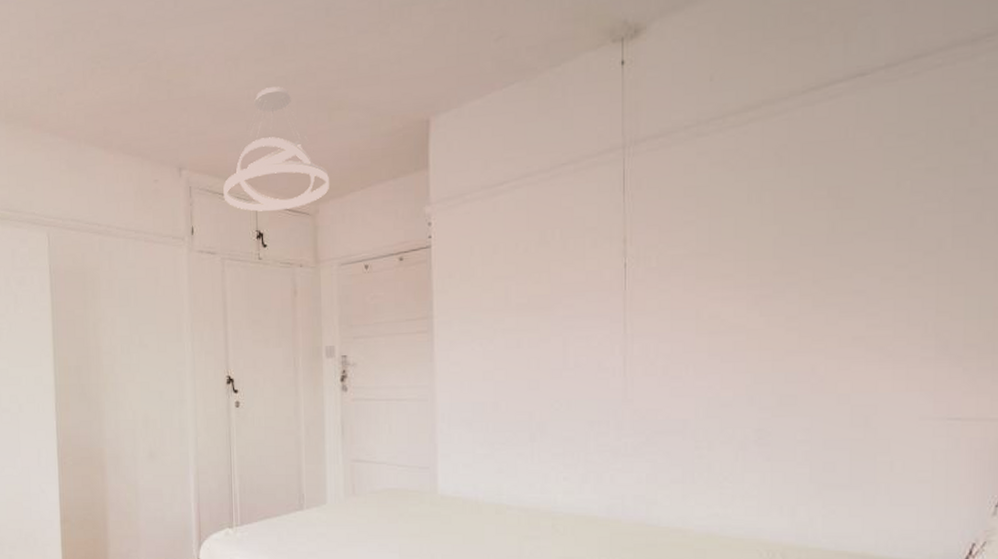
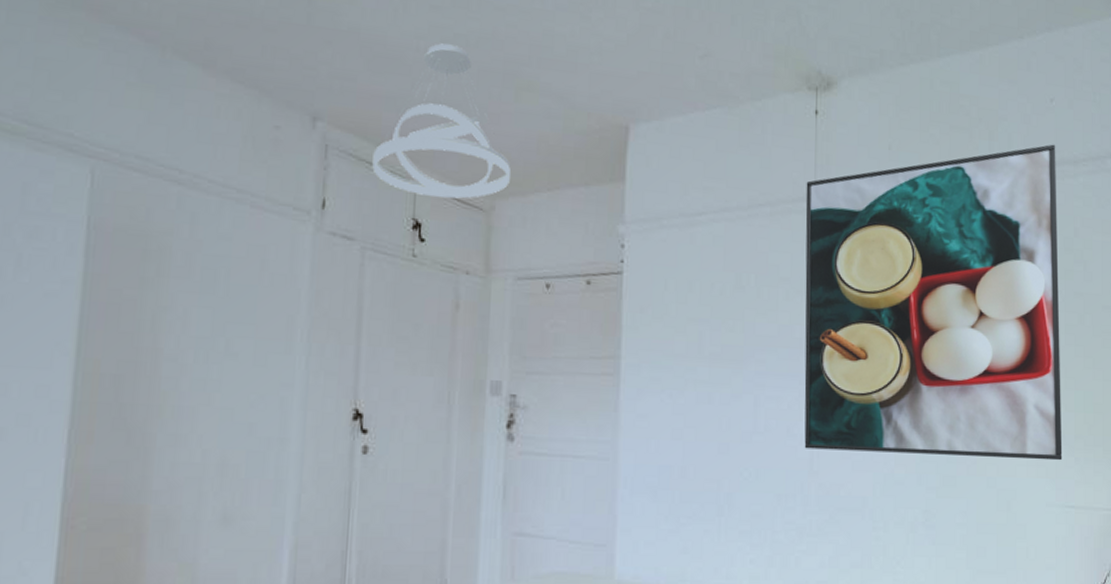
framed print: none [613,26,945,380] -> present [804,144,1063,461]

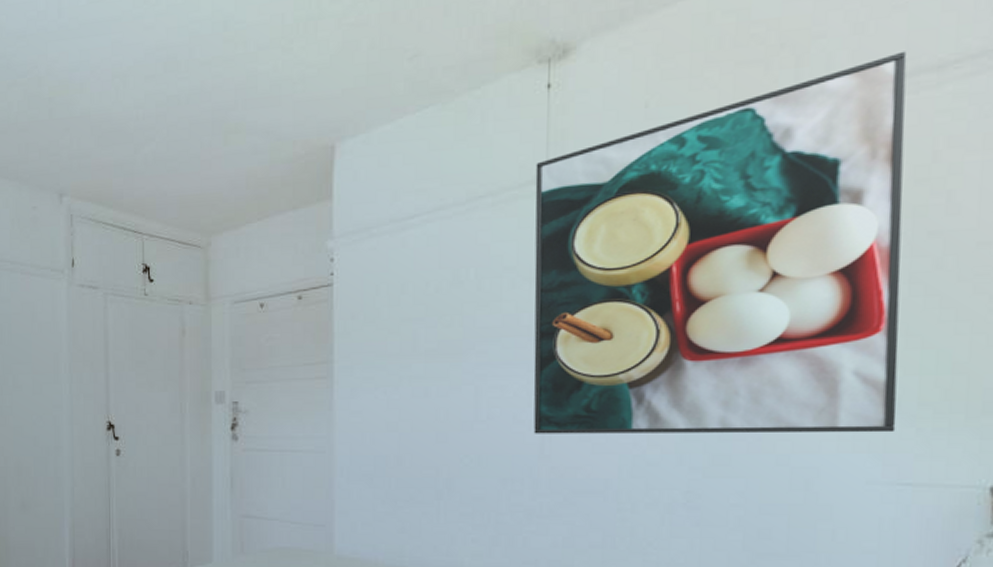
pendant light: present [372,43,511,199] -> none [107,106,223,243]

